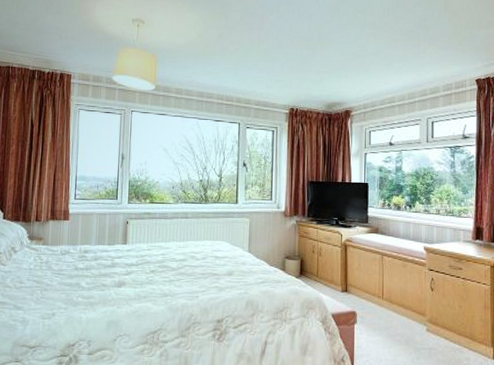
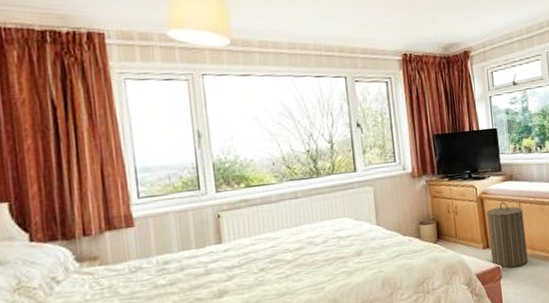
laundry hamper: none [348,252,385,316] -> present [486,202,528,269]

